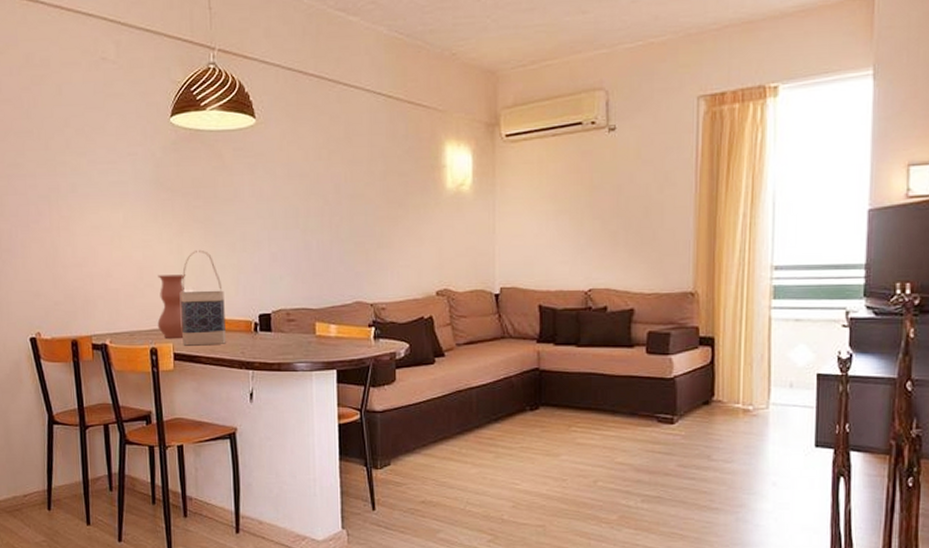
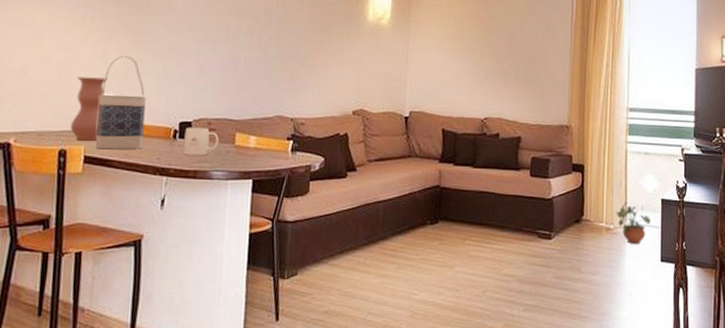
mug: none [265,319,299,349] -> present [183,127,219,157]
potted plant: none [754,378,802,427] -> present [615,201,651,244]

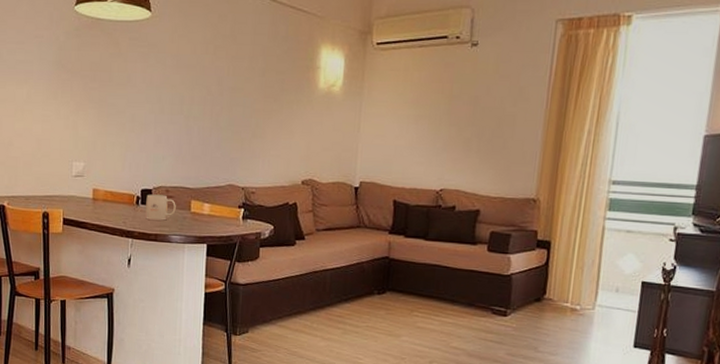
vase: present [70,77,108,142] -> none [50,147,79,206]
bag: present [95,55,146,150] -> none [72,127,112,213]
potted plant: present [615,201,651,244] -> none [583,282,626,327]

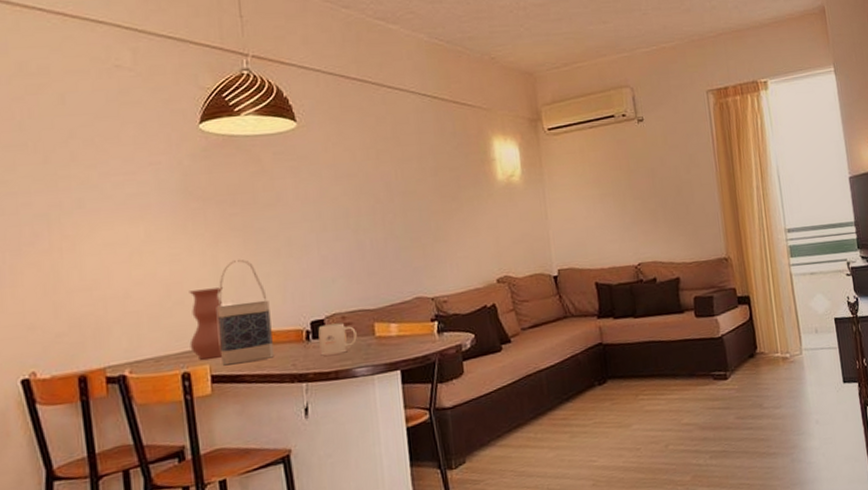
vase: none [50,147,79,206] -> present [189,287,224,361]
bag: none [72,127,112,213] -> present [217,259,274,366]

